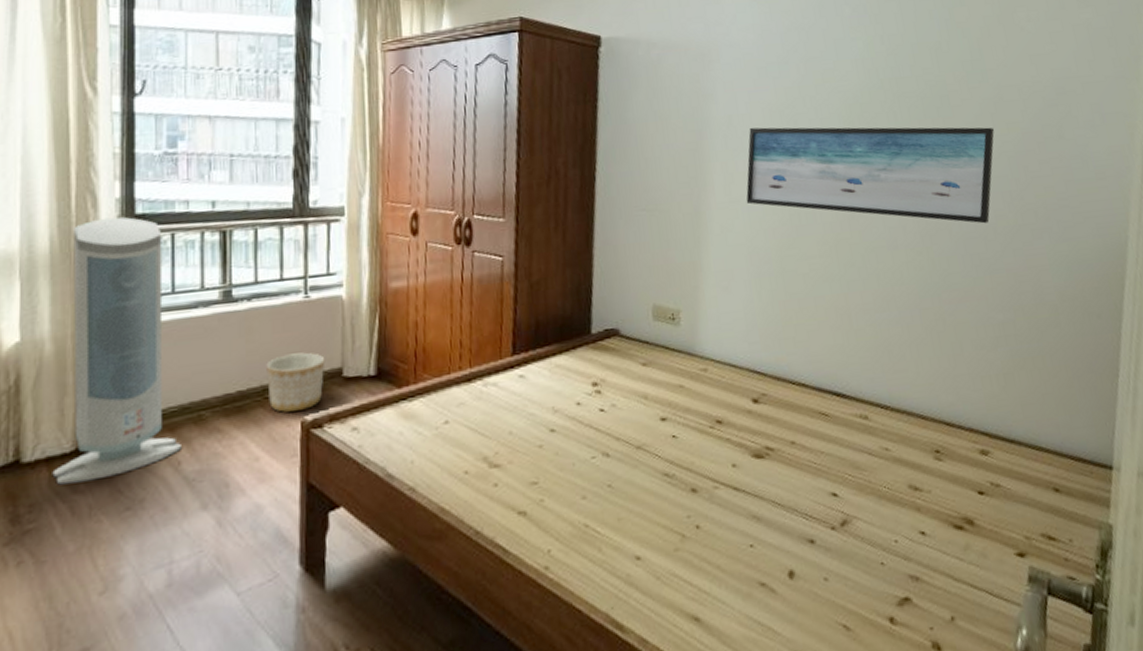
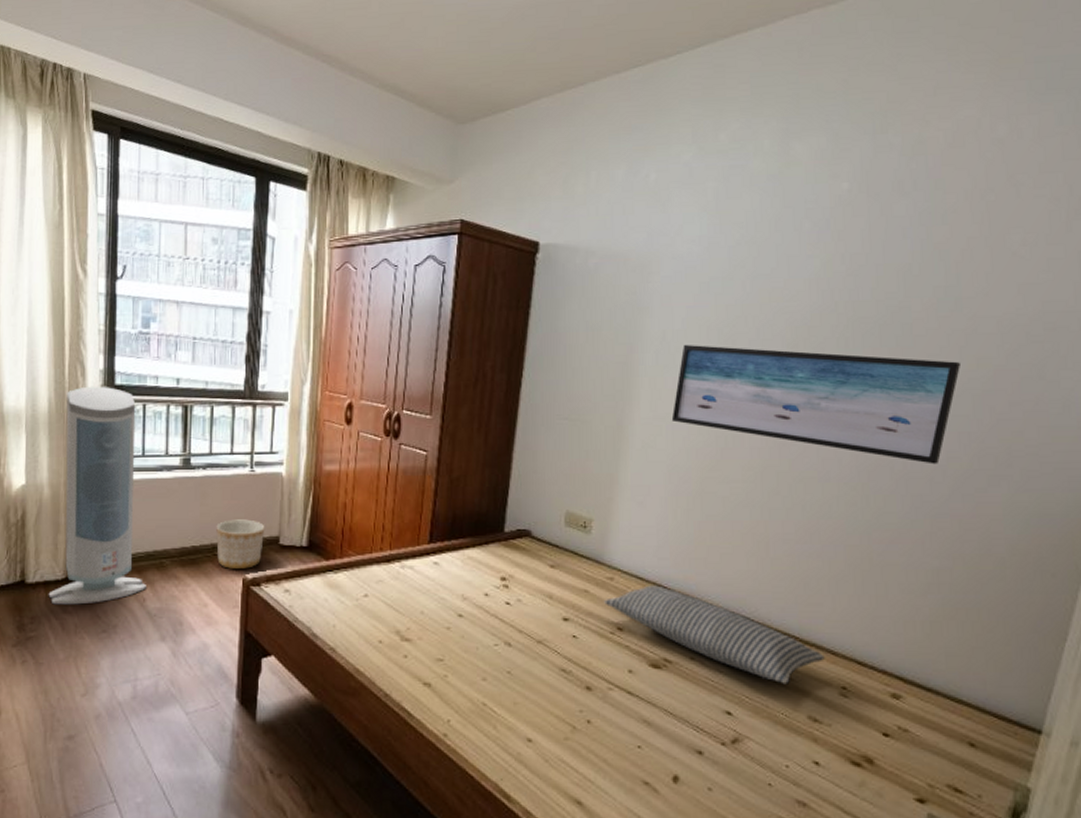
pillow: none [699,371,916,457] -> present [603,585,825,684]

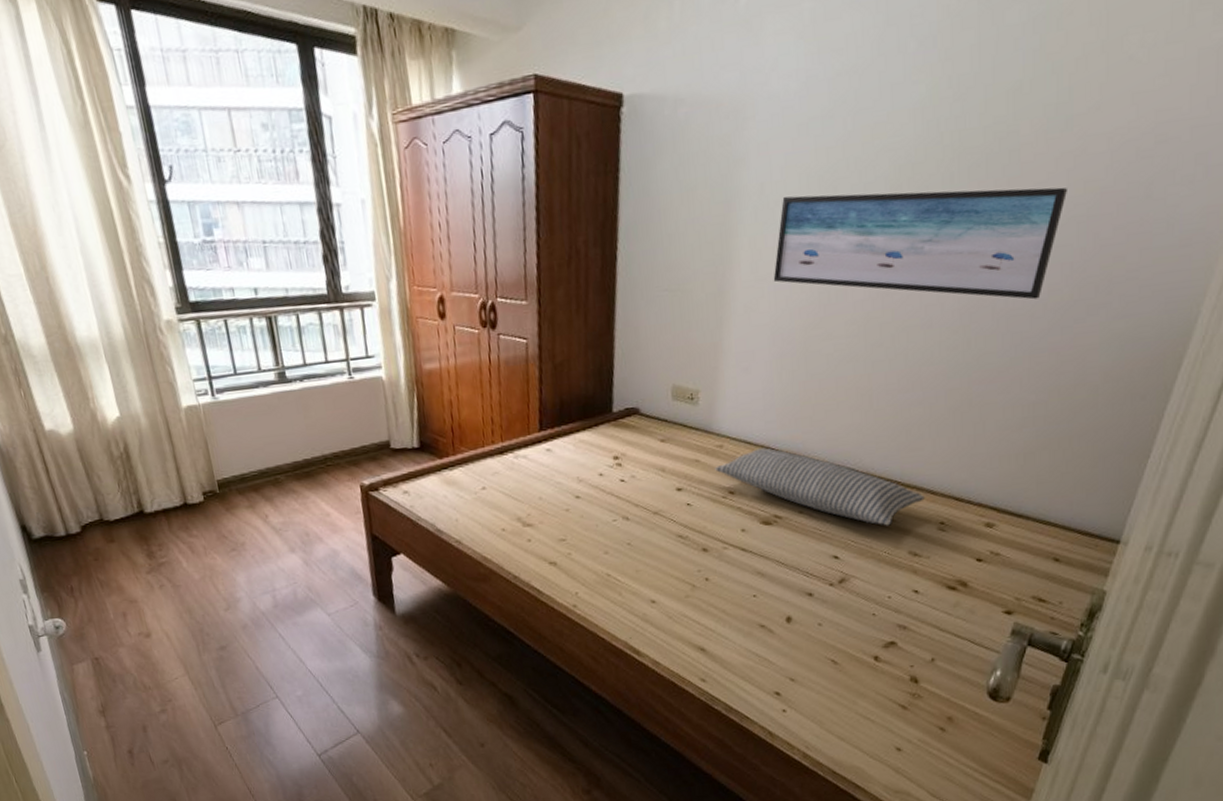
air purifier: present [48,386,146,605] -> none [140,305,266,531]
planter: present [216,519,265,570] -> none [324,427,375,478]

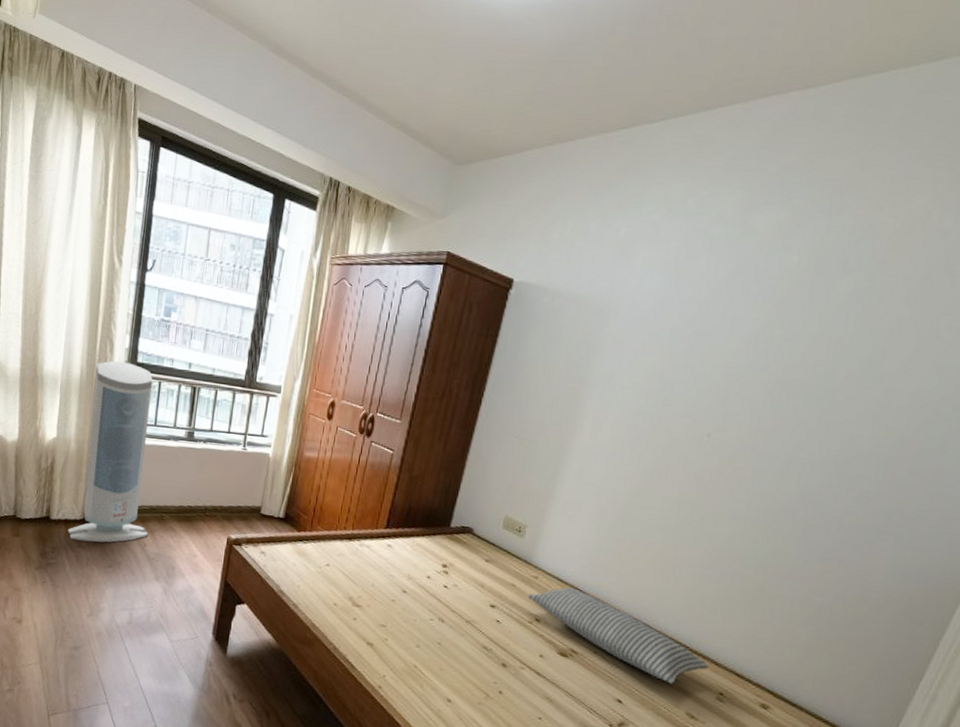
air purifier: none [140,305,266,531] -> present [67,361,153,543]
wall art: present [773,187,1068,300] -> none [607,385,873,516]

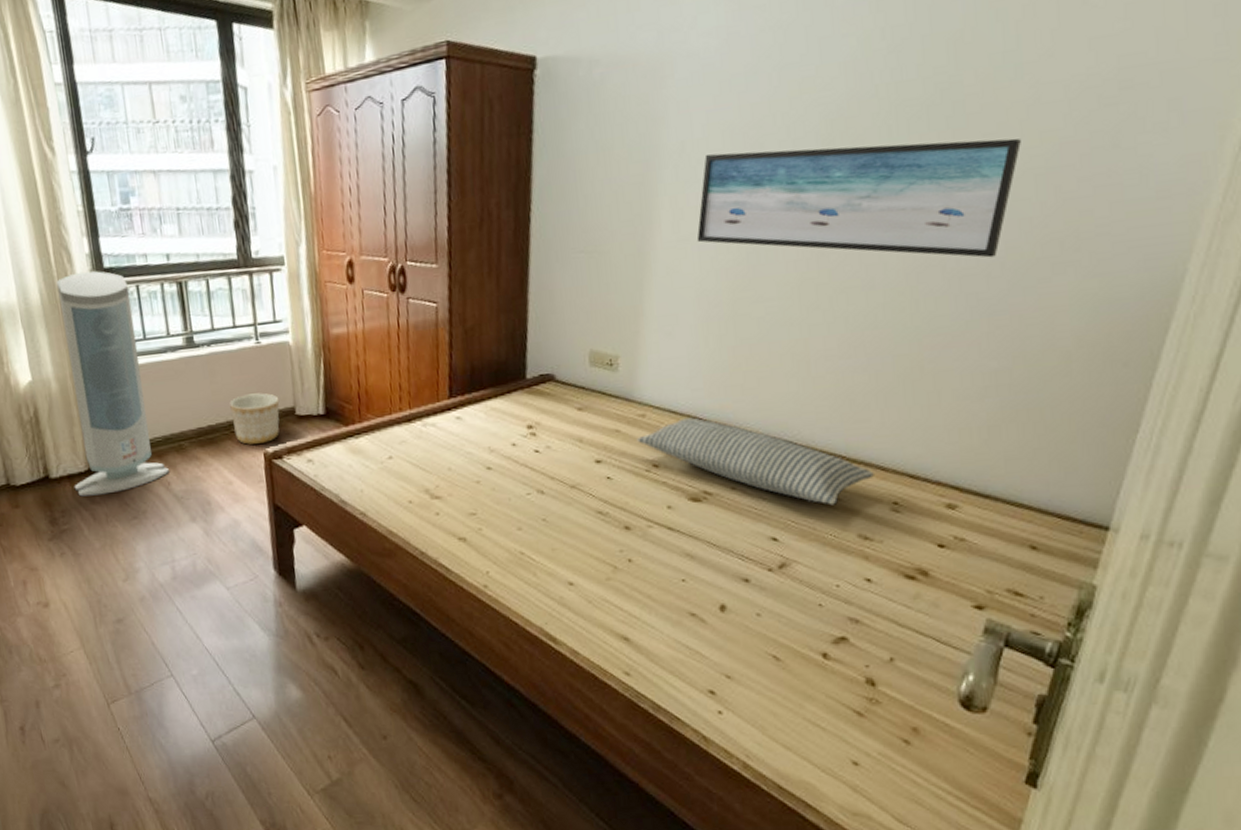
planter: none [208,488,251,531] -> present [229,393,280,445]
wall art: none [607,385,873,516] -> present [696,138,1022,258]

